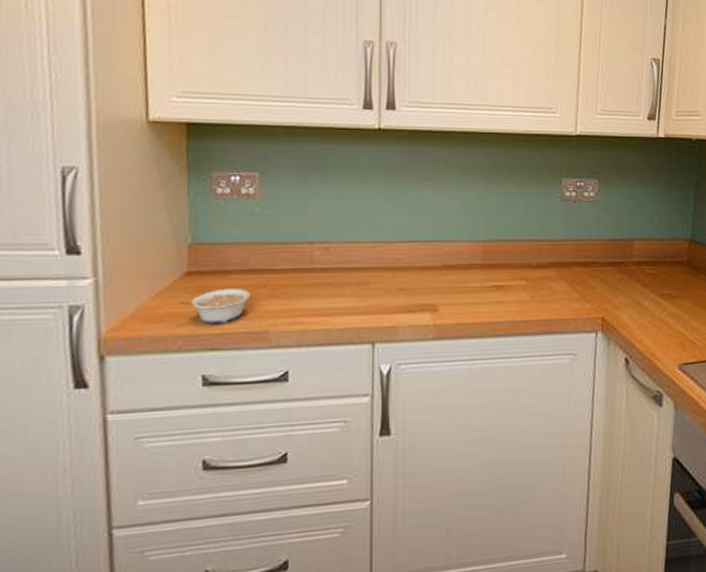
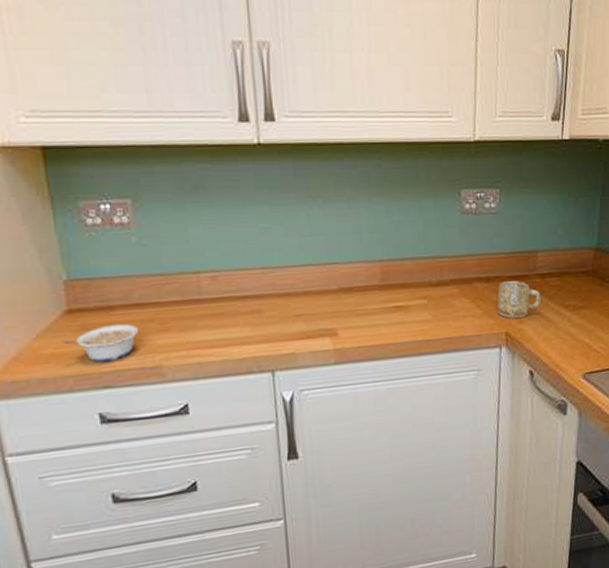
mug: none [594,267,637,305] -> present [497,281,541,319]

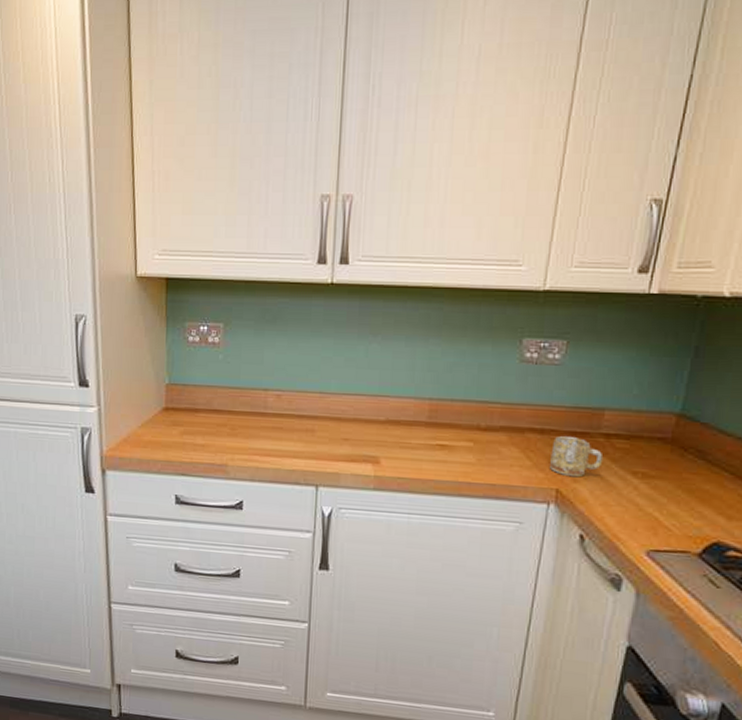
legume: present [62,323,138,363] -> none [158,424,213,454]

